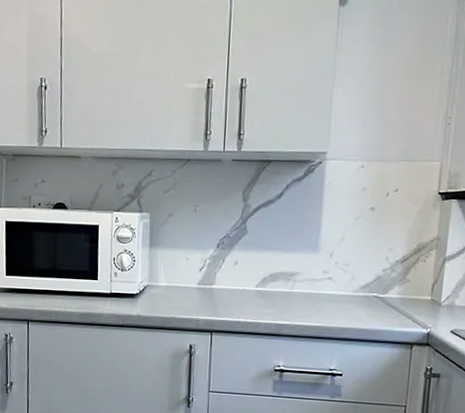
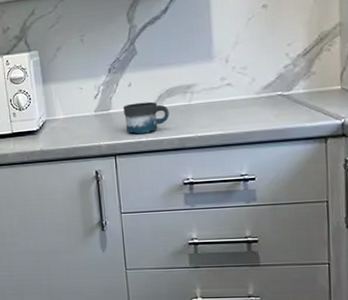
mug: none [225,282,270,315] -> present [122,101,170,135]

